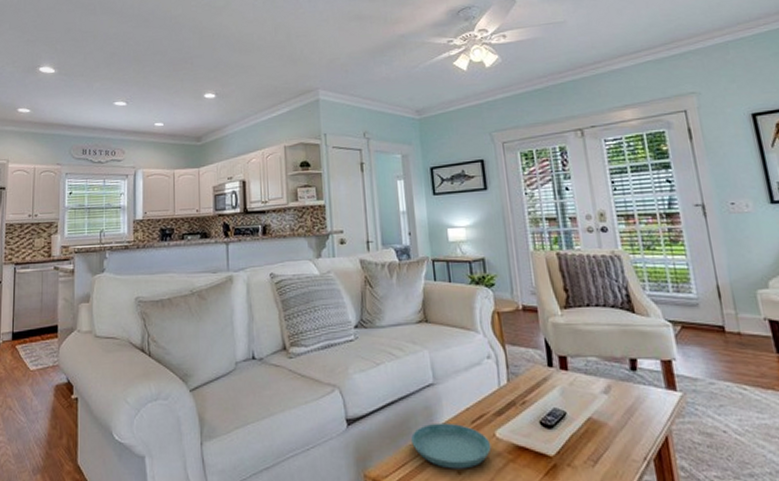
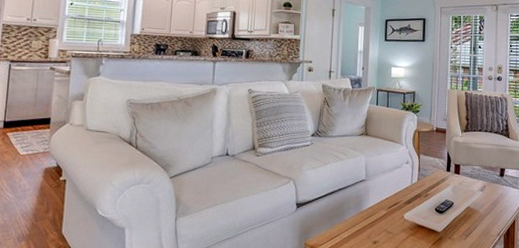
saucer: present [411,422,492,469] -> none [343,207,400,240]

